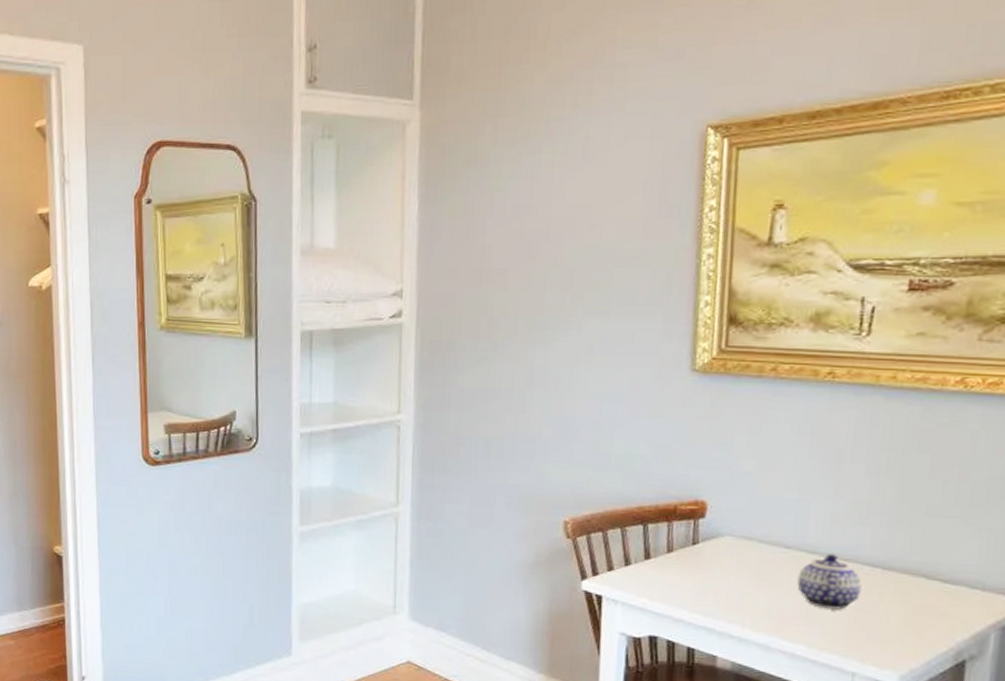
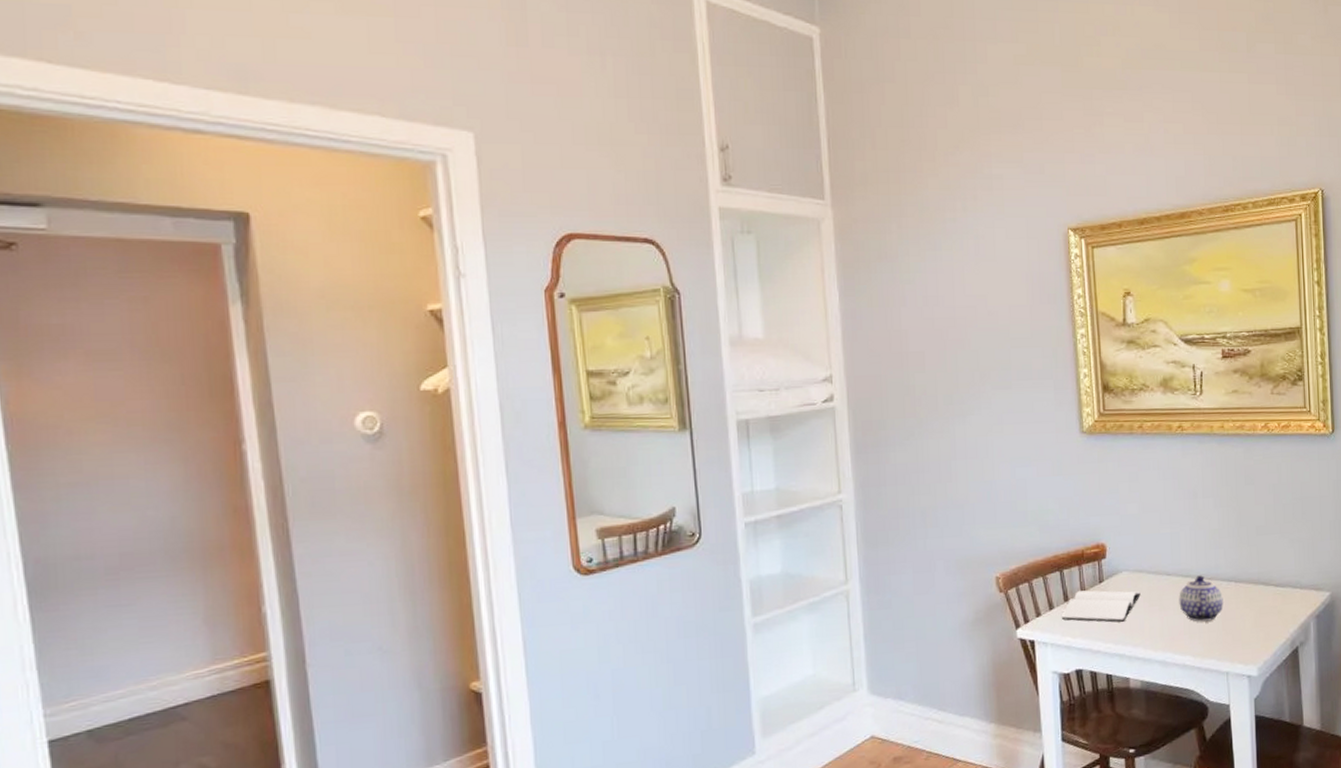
book: none [639,550,746,592] -> present [1062,590,1141,623]

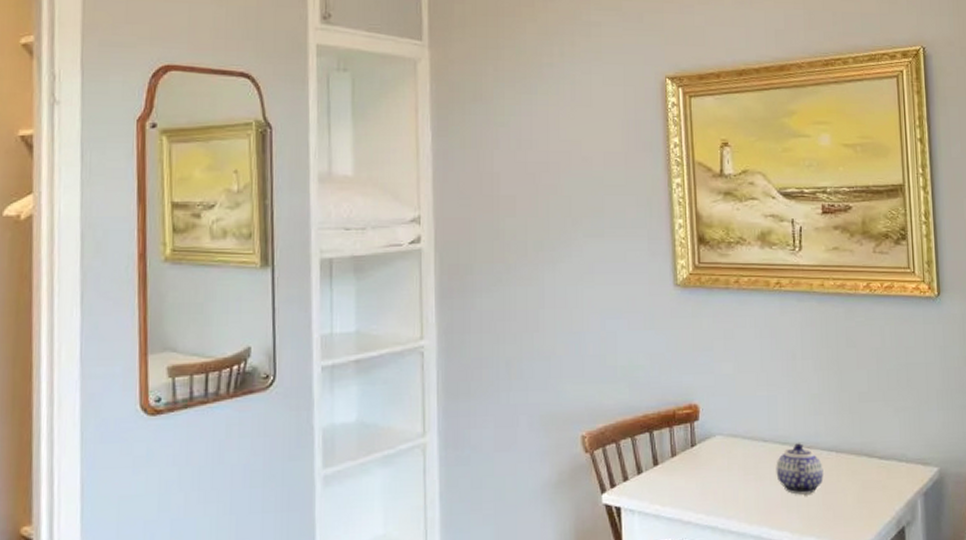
book: present [1062,590,1141,623] -> none [651,454,735,491]

